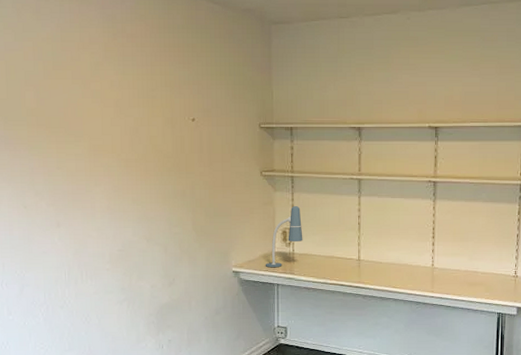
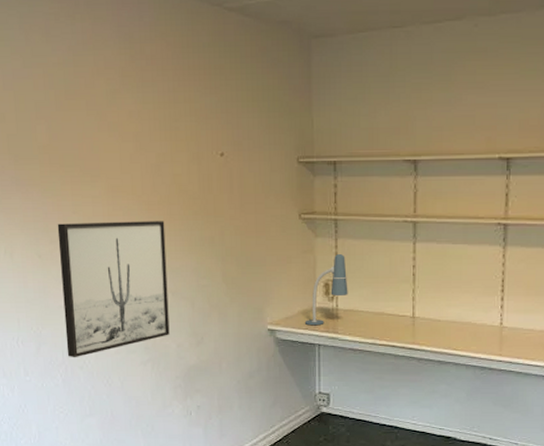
wall art: none [42,176,144,299] -> present [57,221,170,358]

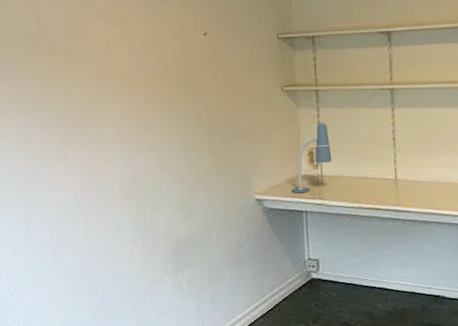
wall art: present [57,221,170,358] -> none [46,99,159,239]

